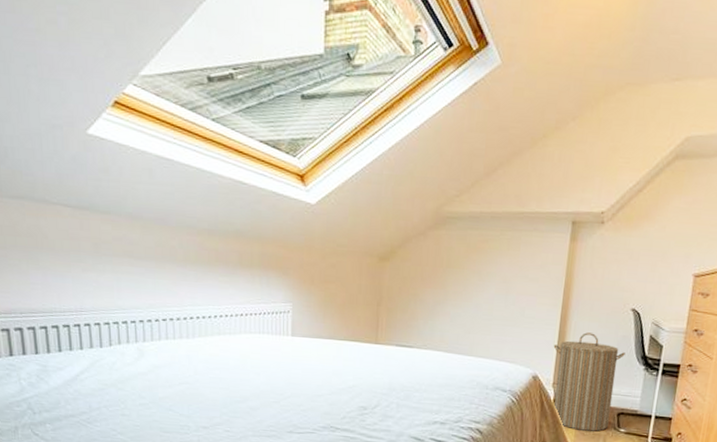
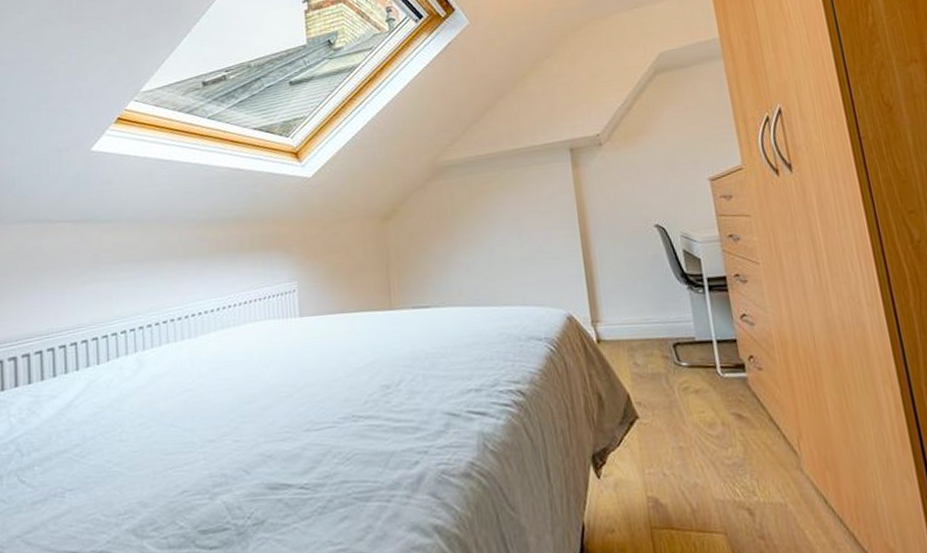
laundry hamper: present [553,332,625,432] -> none [581,258,667,373]

